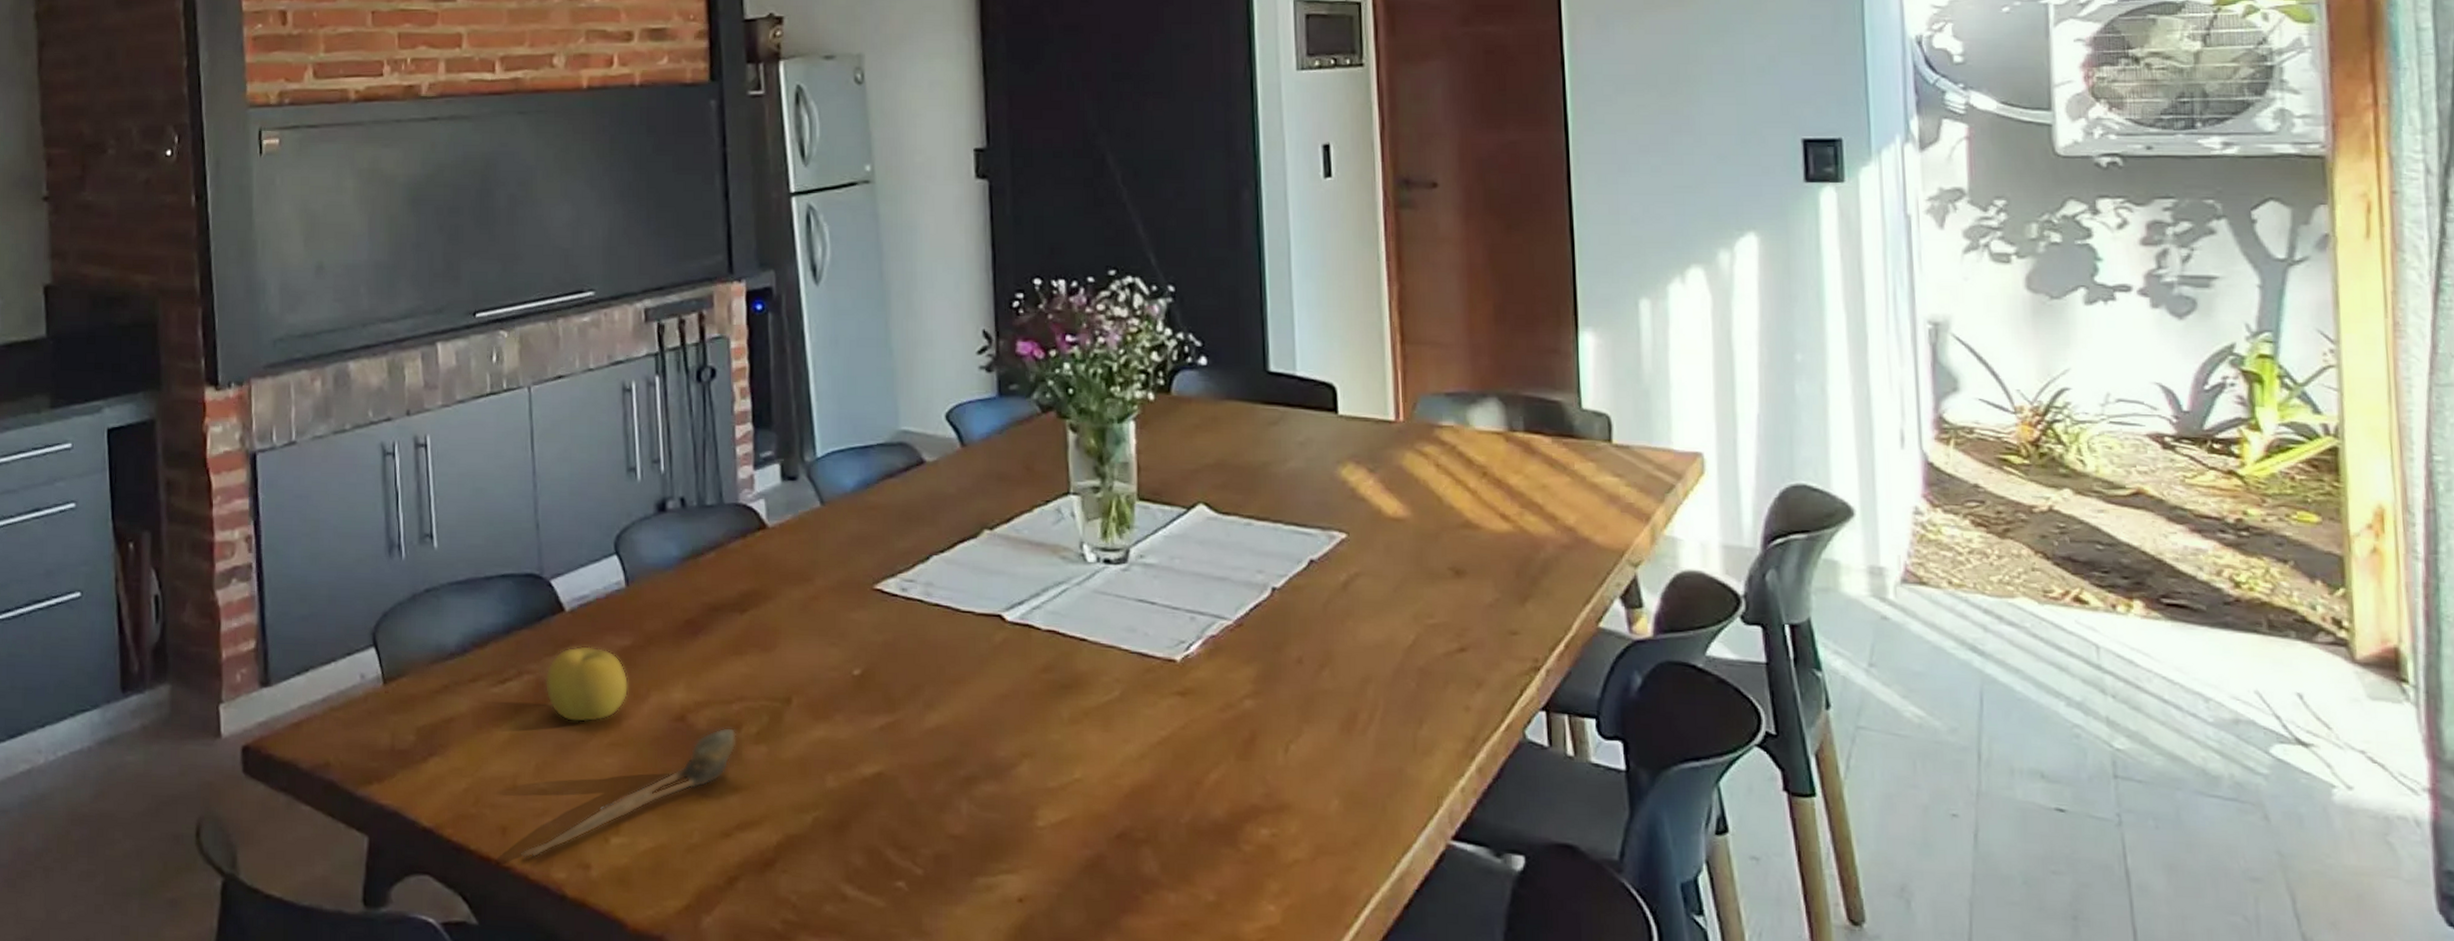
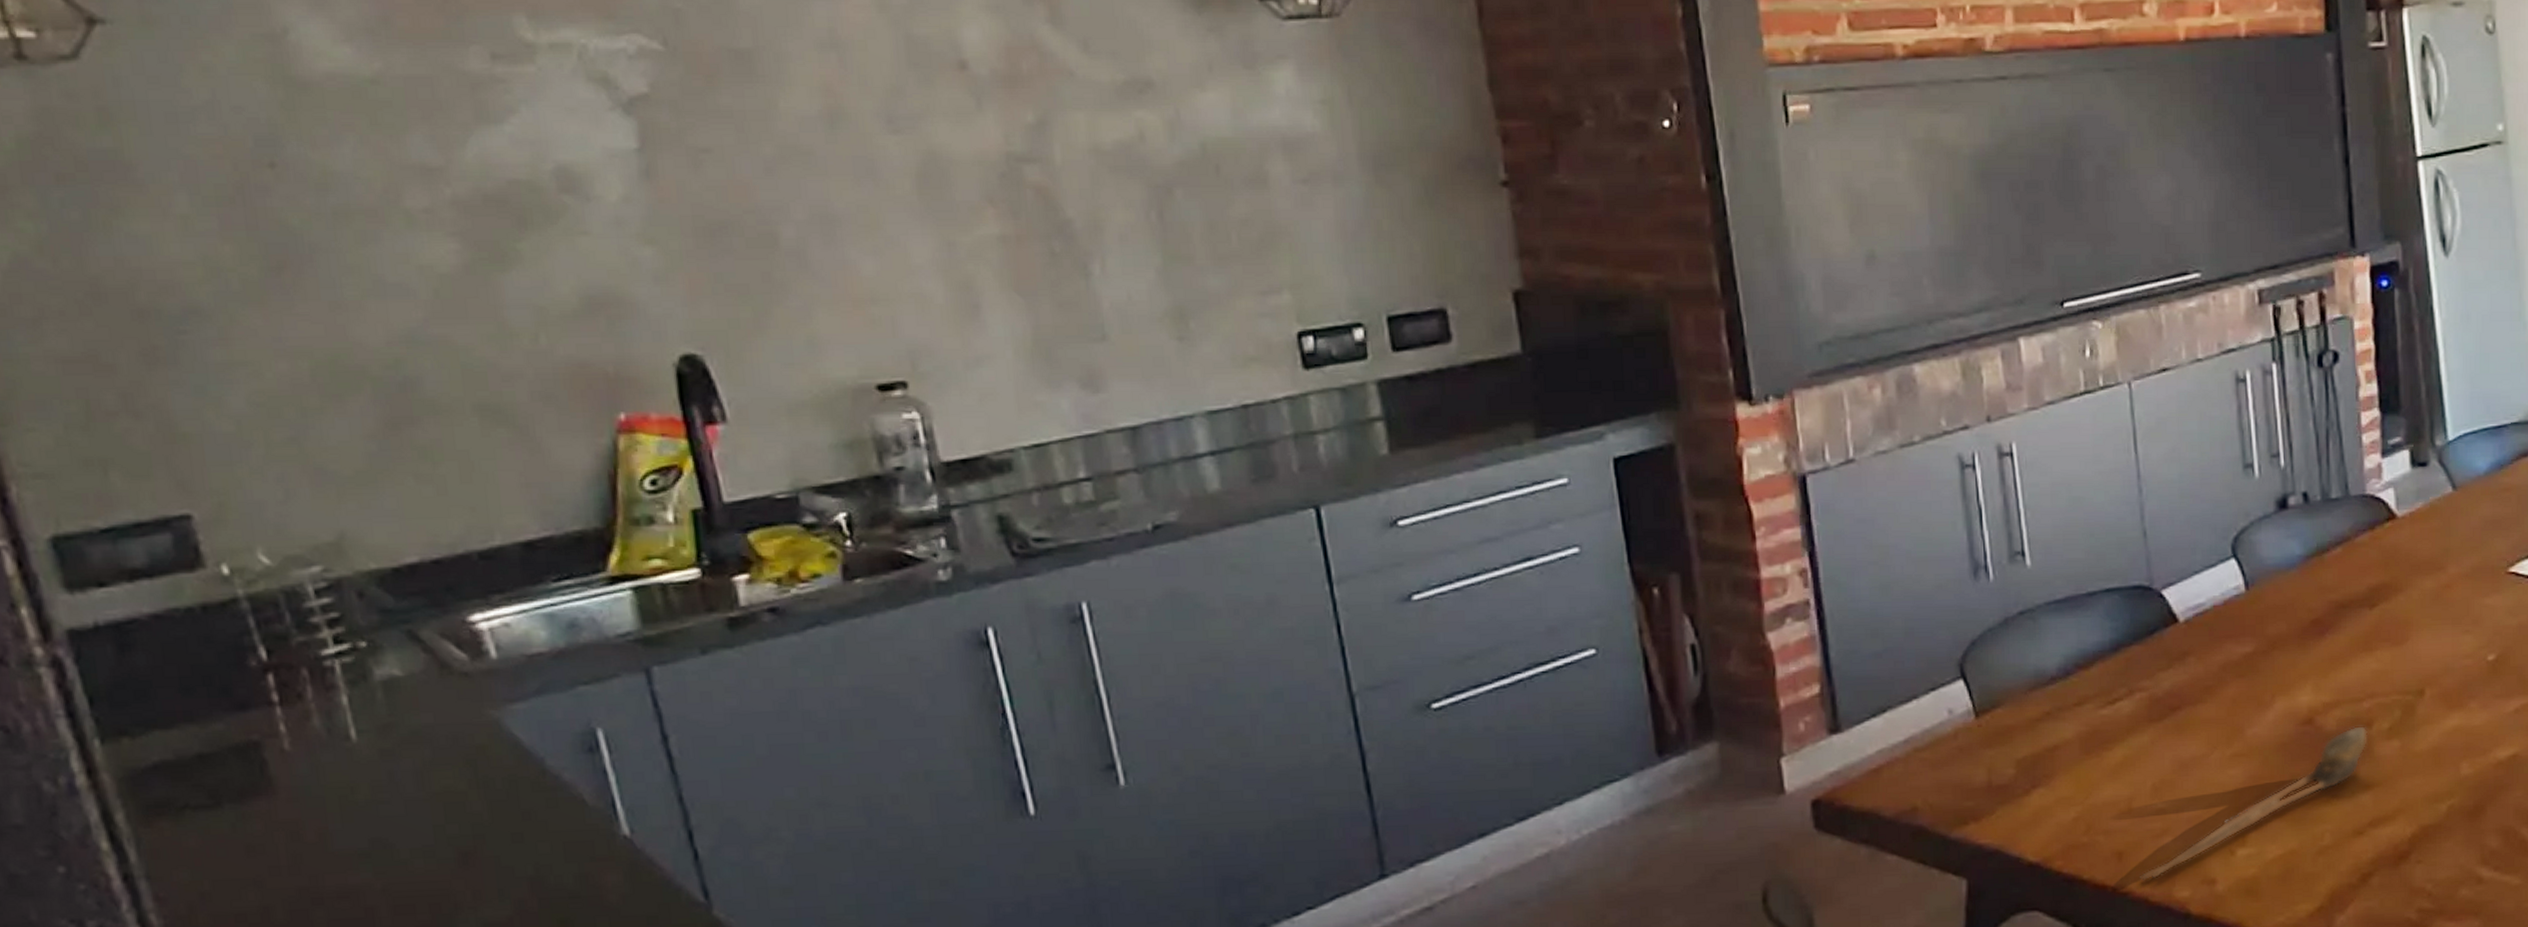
fruit: present [544,645,629,723] -> none [2159,656,2252,737]

